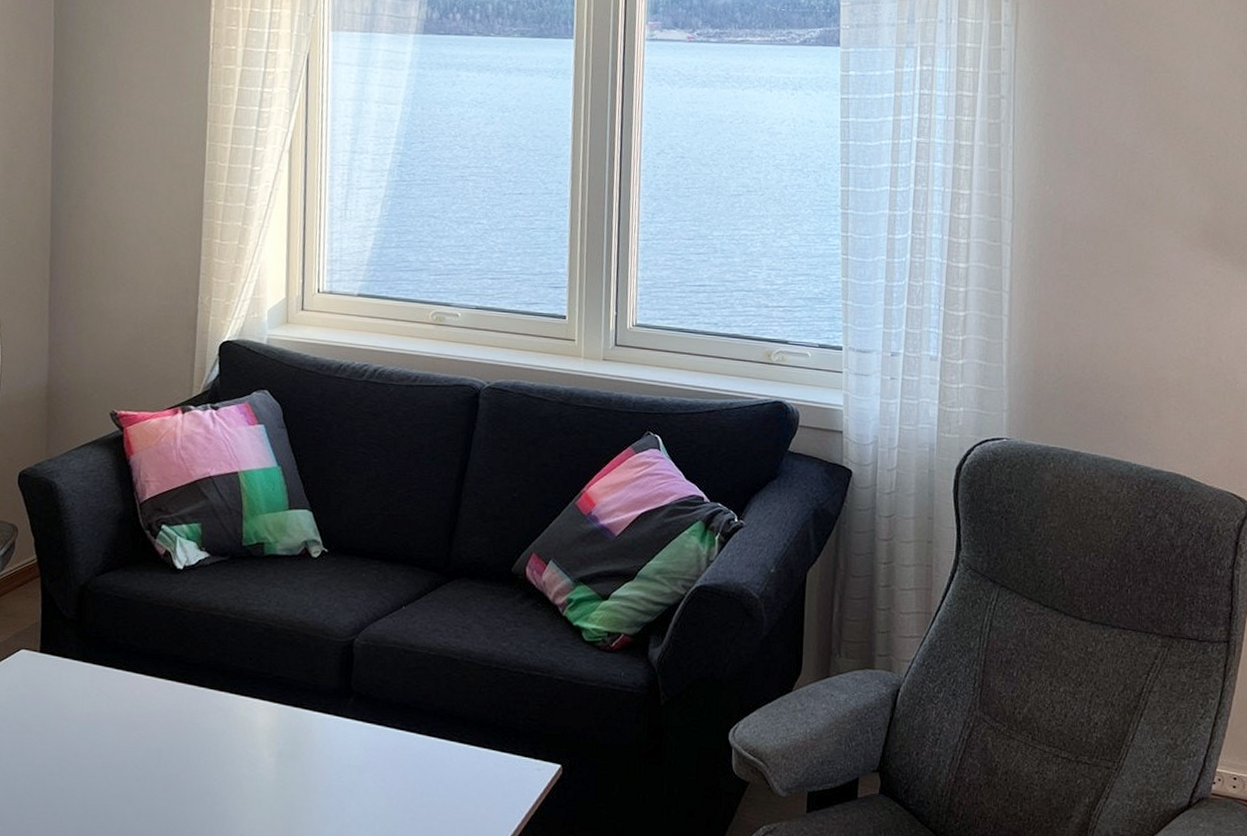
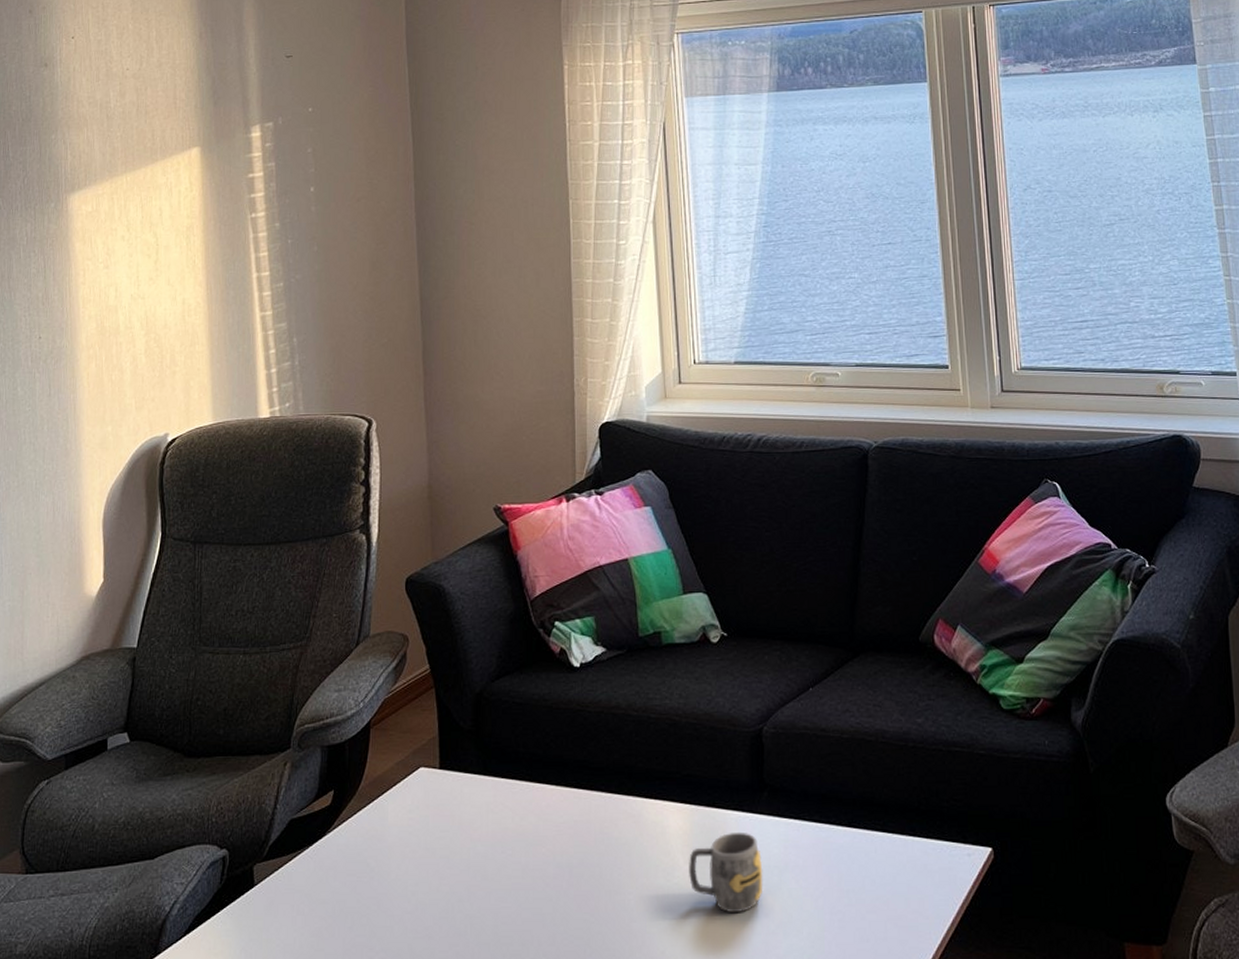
mug: none [272,732,343,805] -> present [689,831,763,913]

